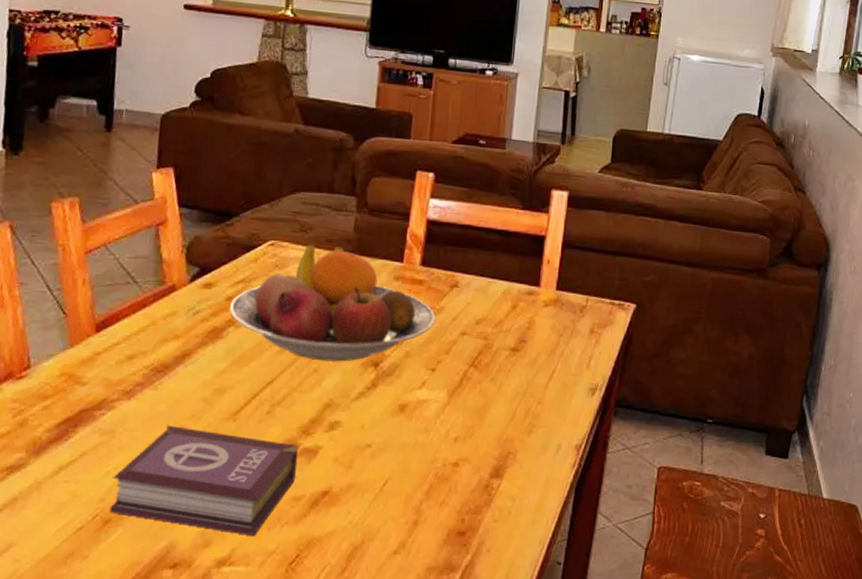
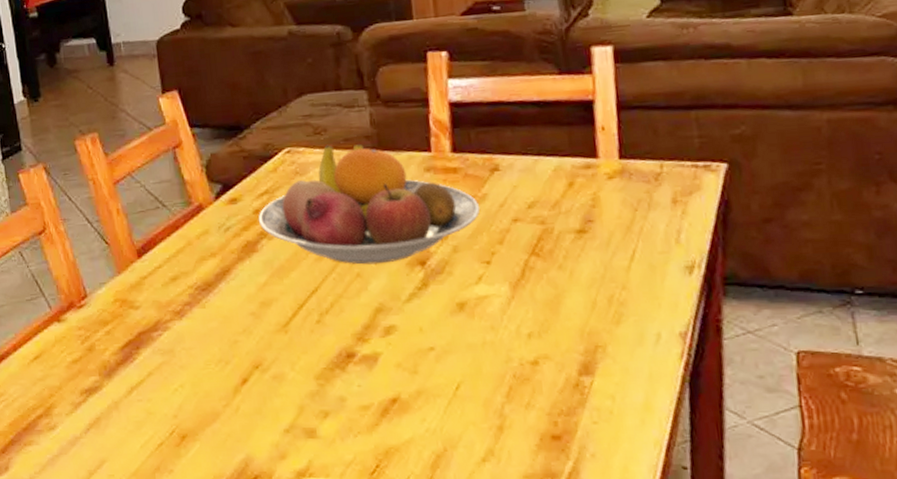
book: present [109,425,299,537] -> none [181,341,360,447]

